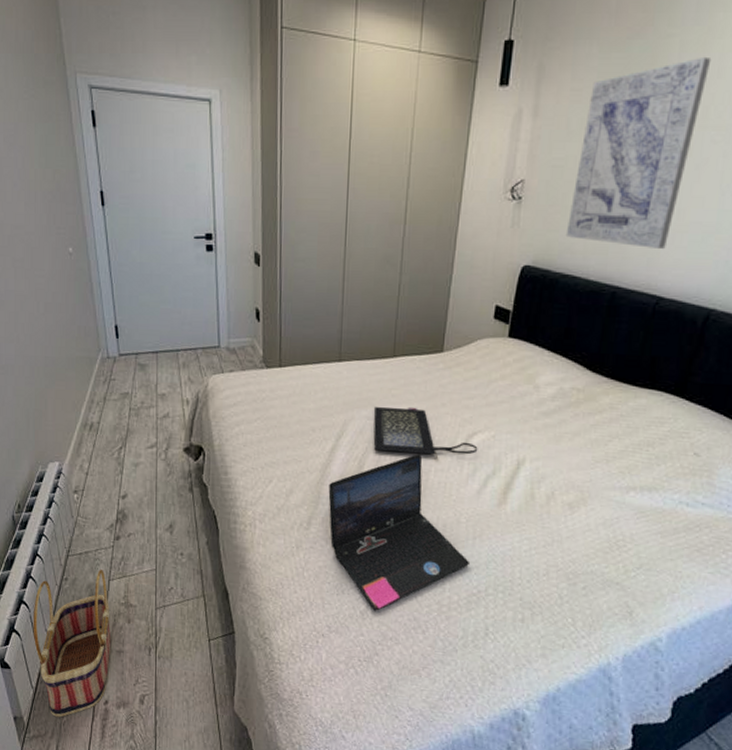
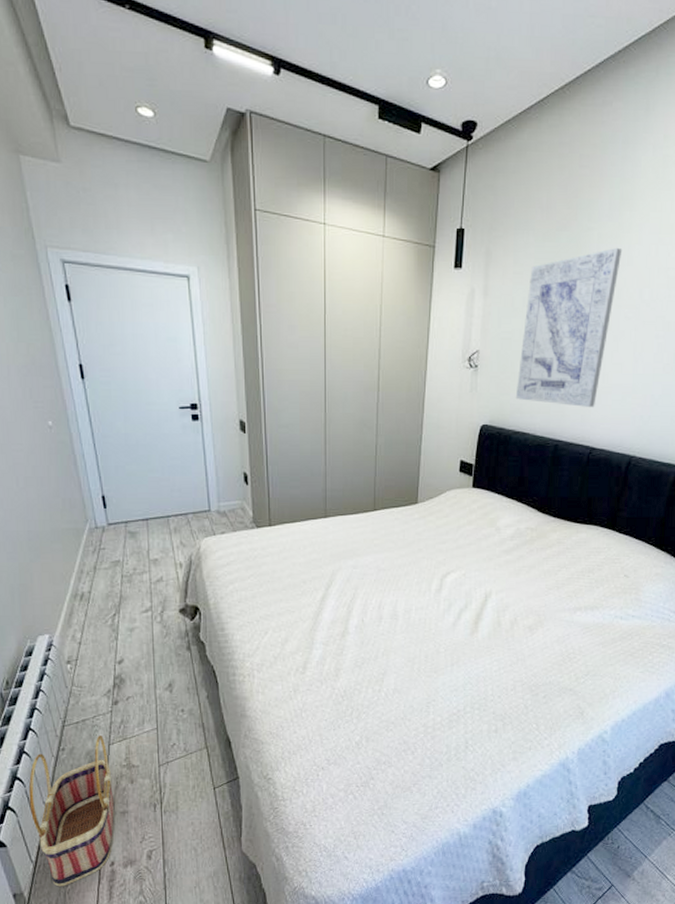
laptop: present [328,454,469,611] -> none [321,595,449,740]
clutch bag: present [373,406,478,461] -> none [360,554,452,600]

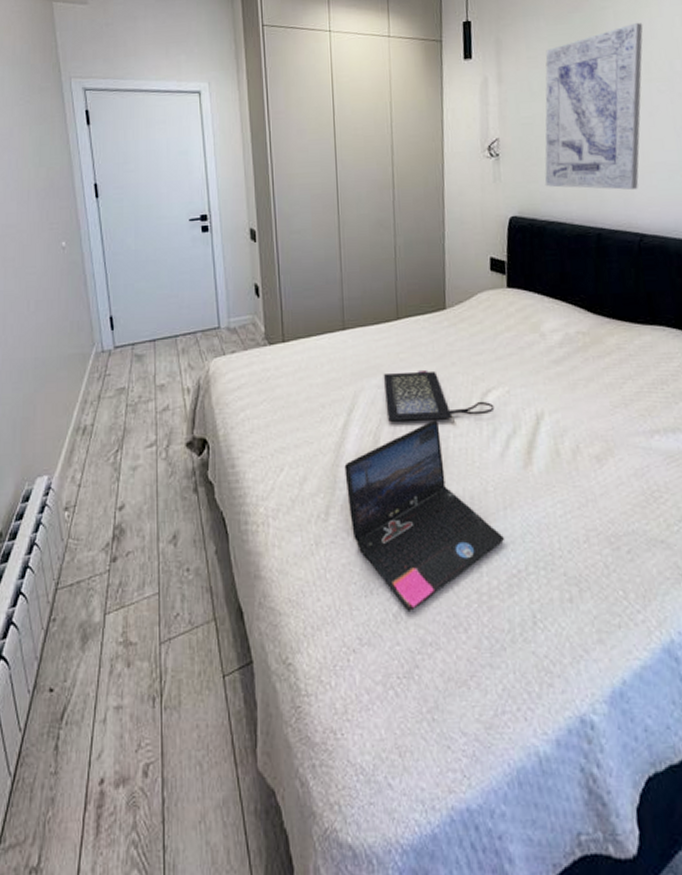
basket: present [28,736,115,887] -> none [12,602,108,813]
laptop: none [321,595,449,740] -> present [344,420,504,611]
clutch bag: none [360,554,452,600] -> present [384,369,495,425]

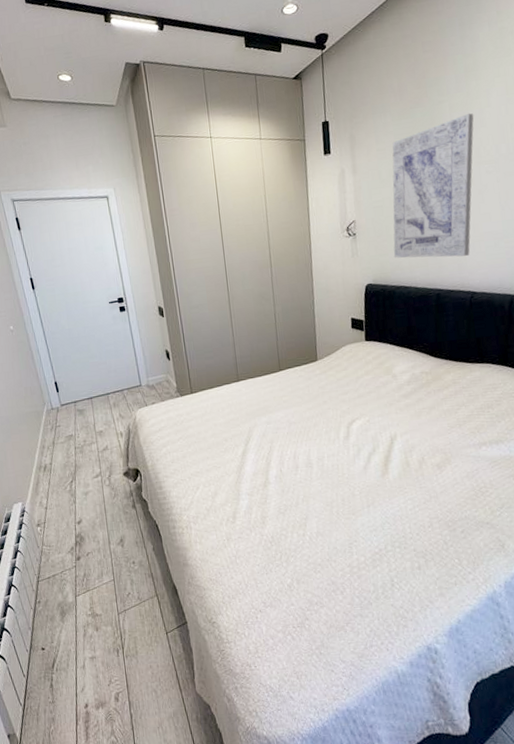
laptop: present [344,420,504,611] -> none [245,445,368,582]
clutch bag: present [384,369,495,425] -> none [272,407,358,448]

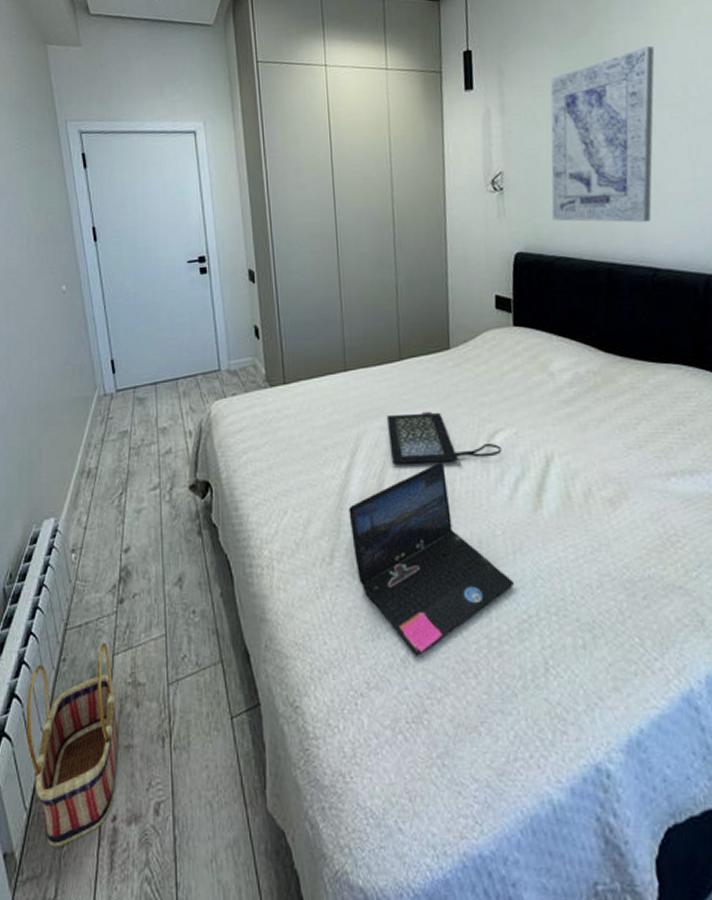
basket: none [14,588,86,728] -> present [26,643,118,847]
laptop: none [245,445,368,582] -> present [349,462,514,656]
clutch bag: none [272,407,358,448] -> present [387,411,502,468]

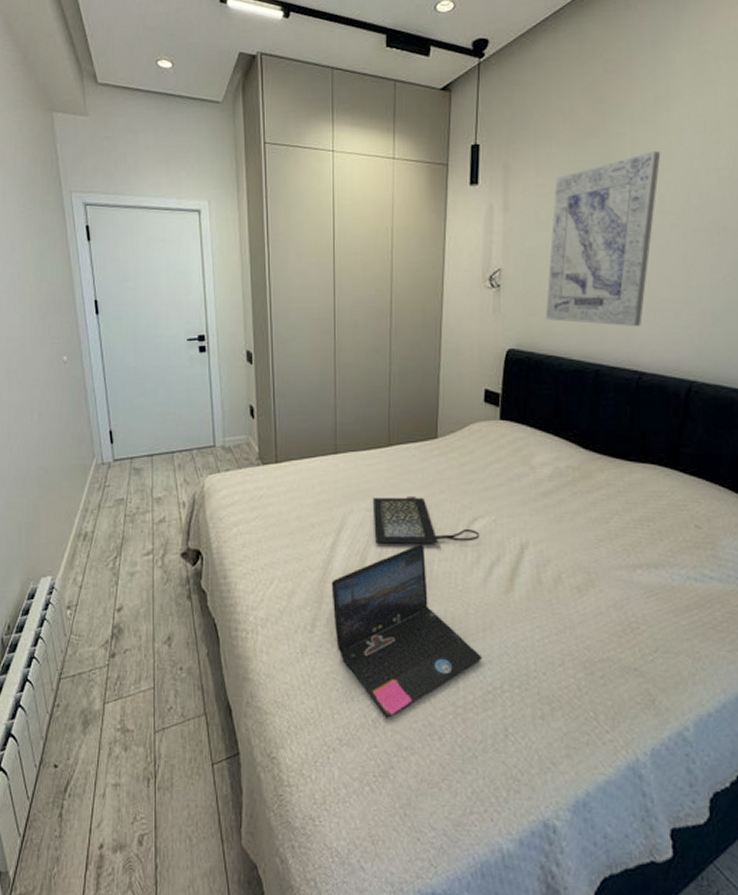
basket: present [26,643,118,847] -> none [21,692,107,869]

